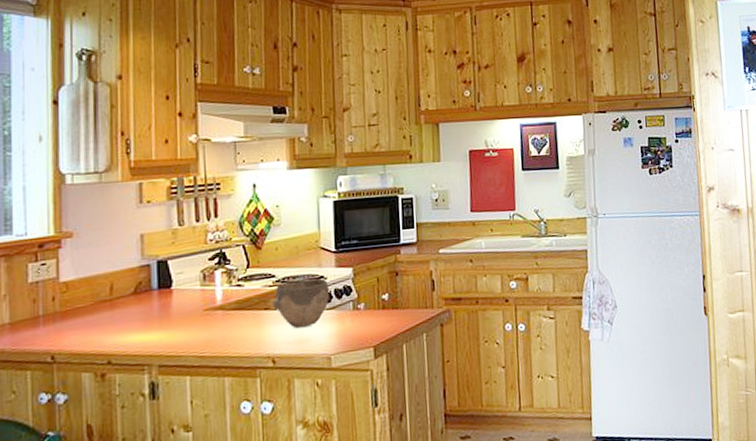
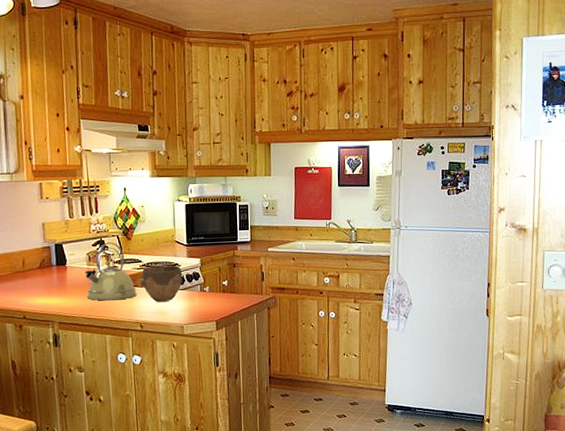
kettle: none [197,253,268,332] -> present [84,242,137,301]

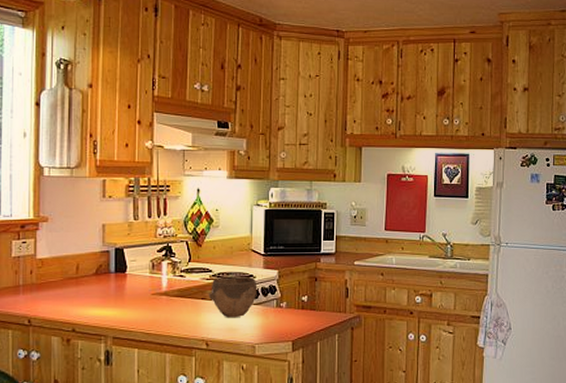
kettle: present [84,242,137,301] -> none [146,248,204,314]

